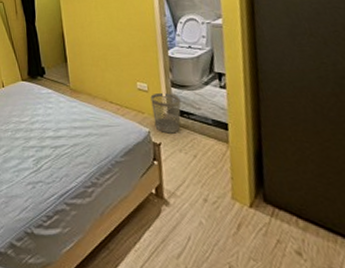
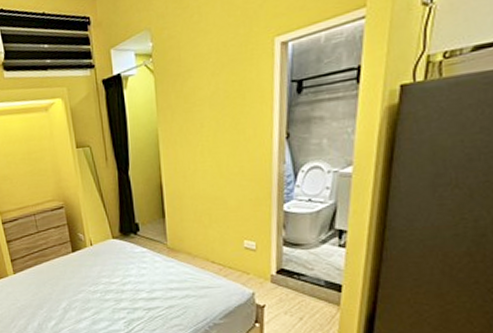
wastebasket: present [150,92,181,134] -> none [258,251,292,296]

